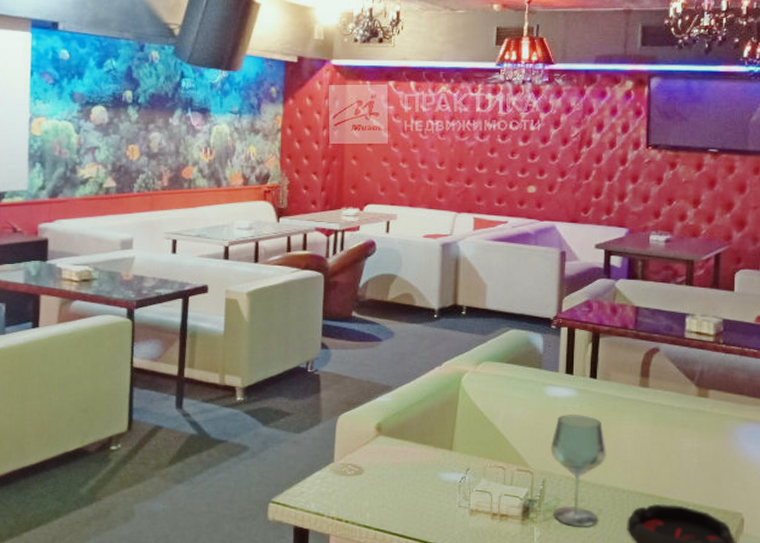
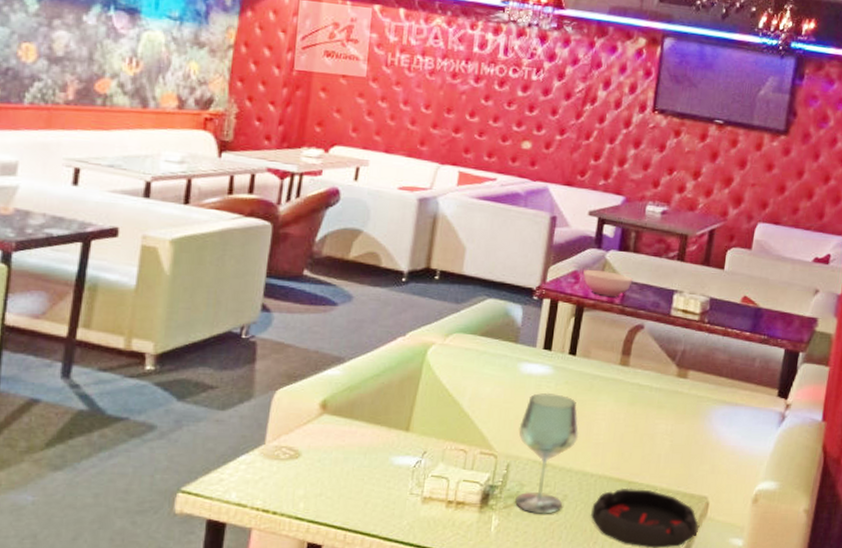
bowl: none [596,298,644,322] -> present [583,269,633,297]

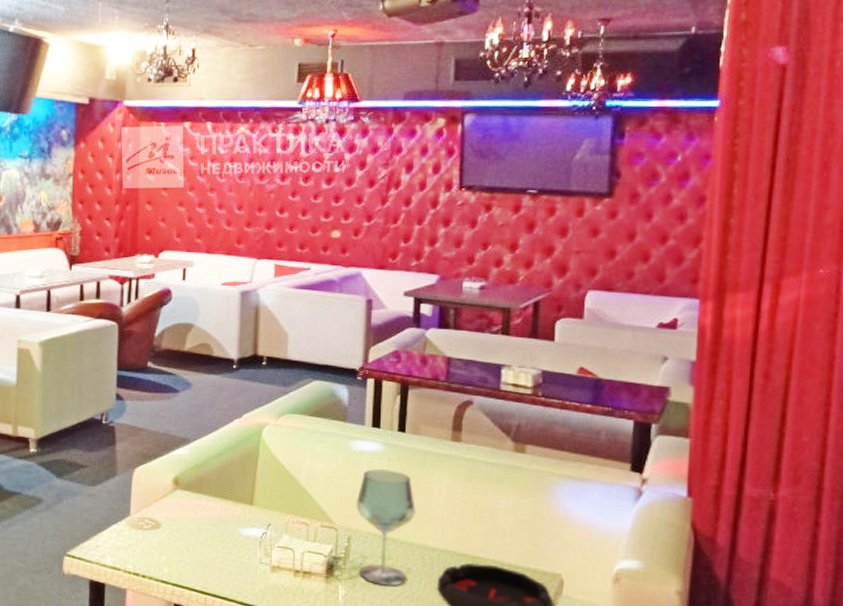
bowl: present [583,269,633,297] -> none [405,348,456,373]

